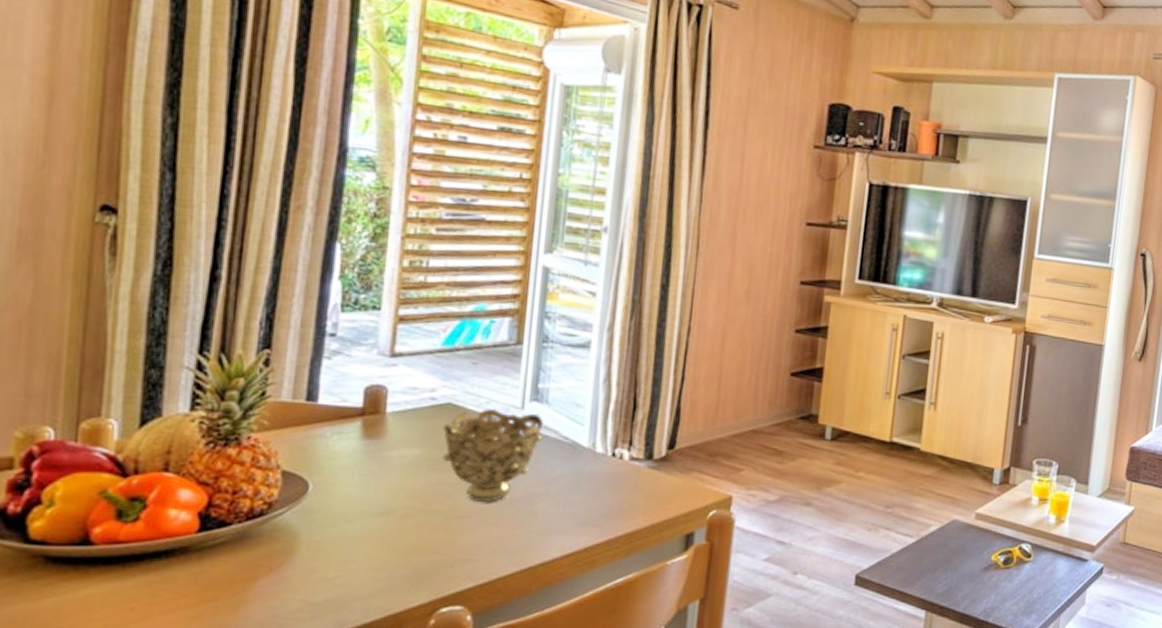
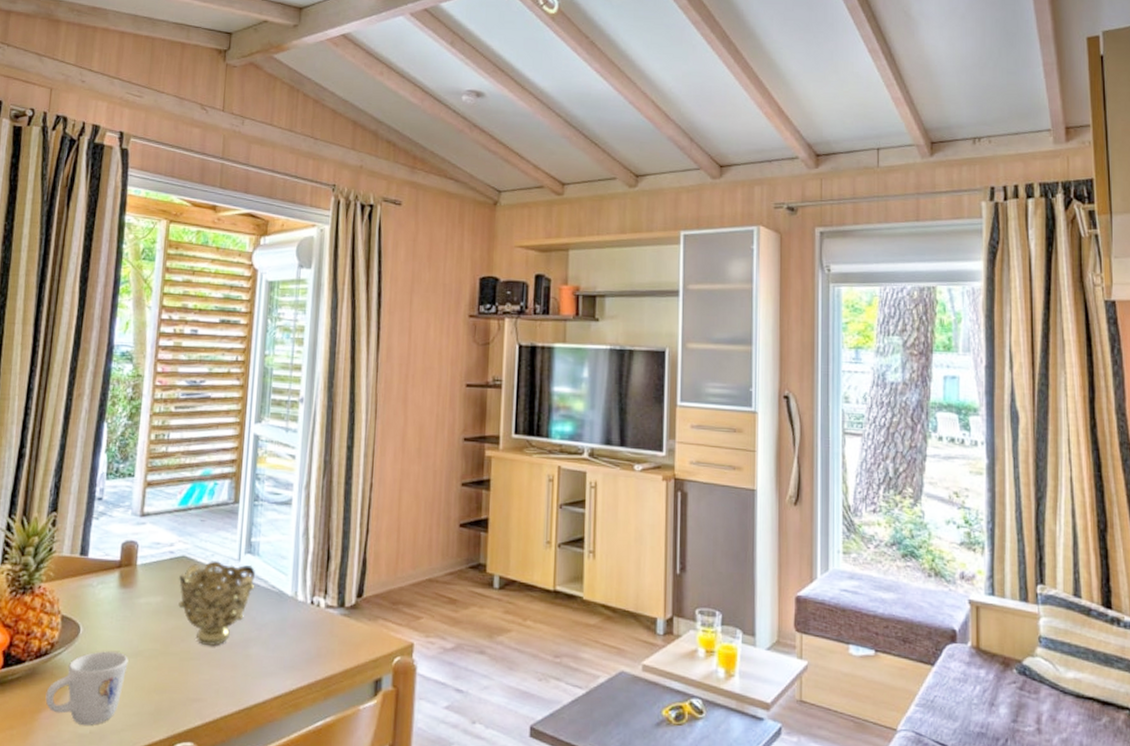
mug: none [262,510,377,593] -> present [45,651,128,725]

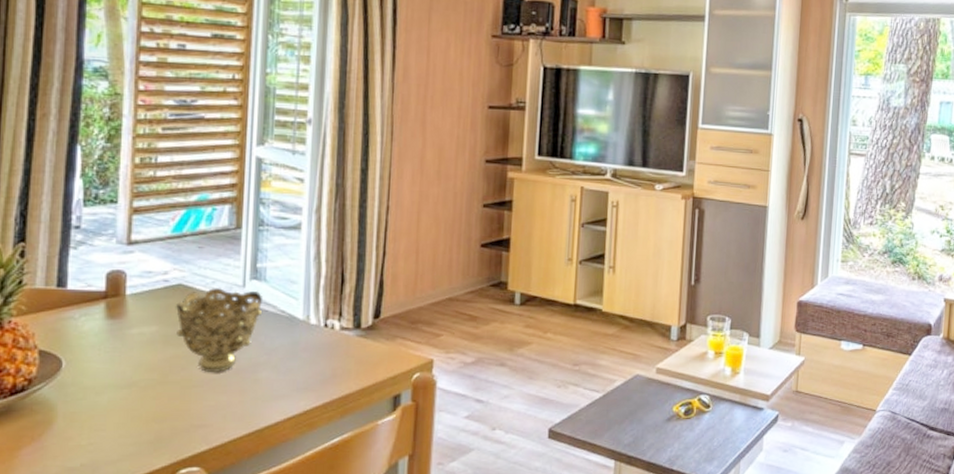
mug: present [45,651,128,725] -> none [25,384,121,458]

